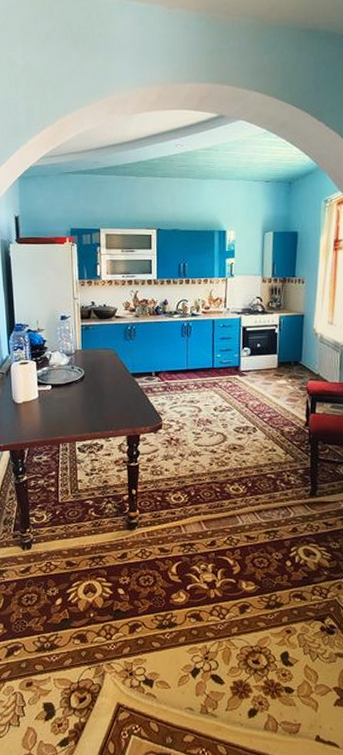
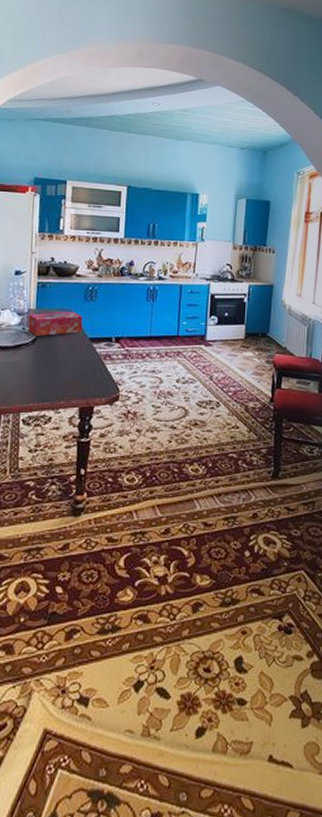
tissue box: none [76,350,125,374] -> present [28,311,83,336]

